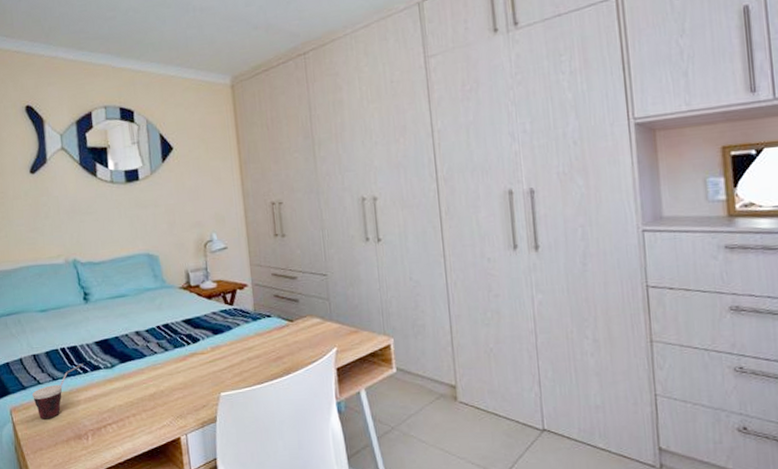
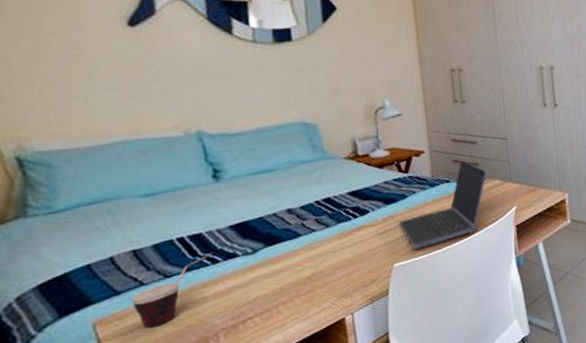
laptop computer: none [224,295,307,381] -> present [398,159,487,250]

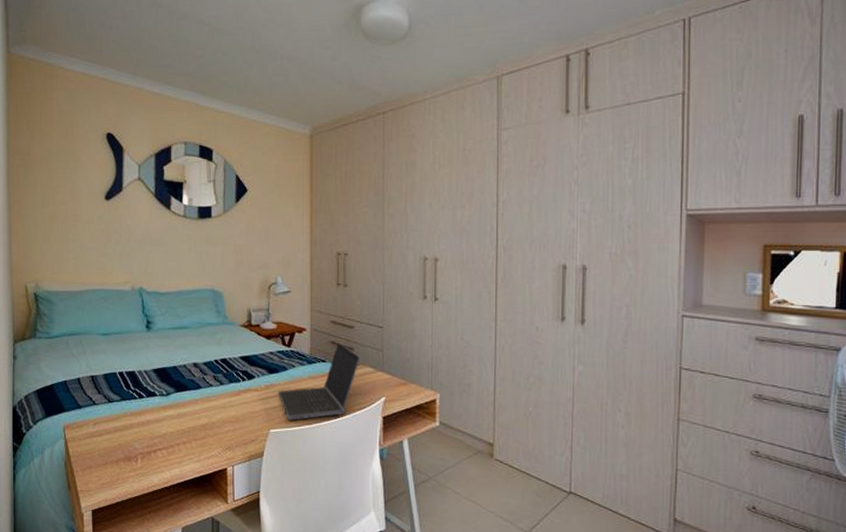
cup: present [131,253,212,328] -> none [87,389,140,439]

